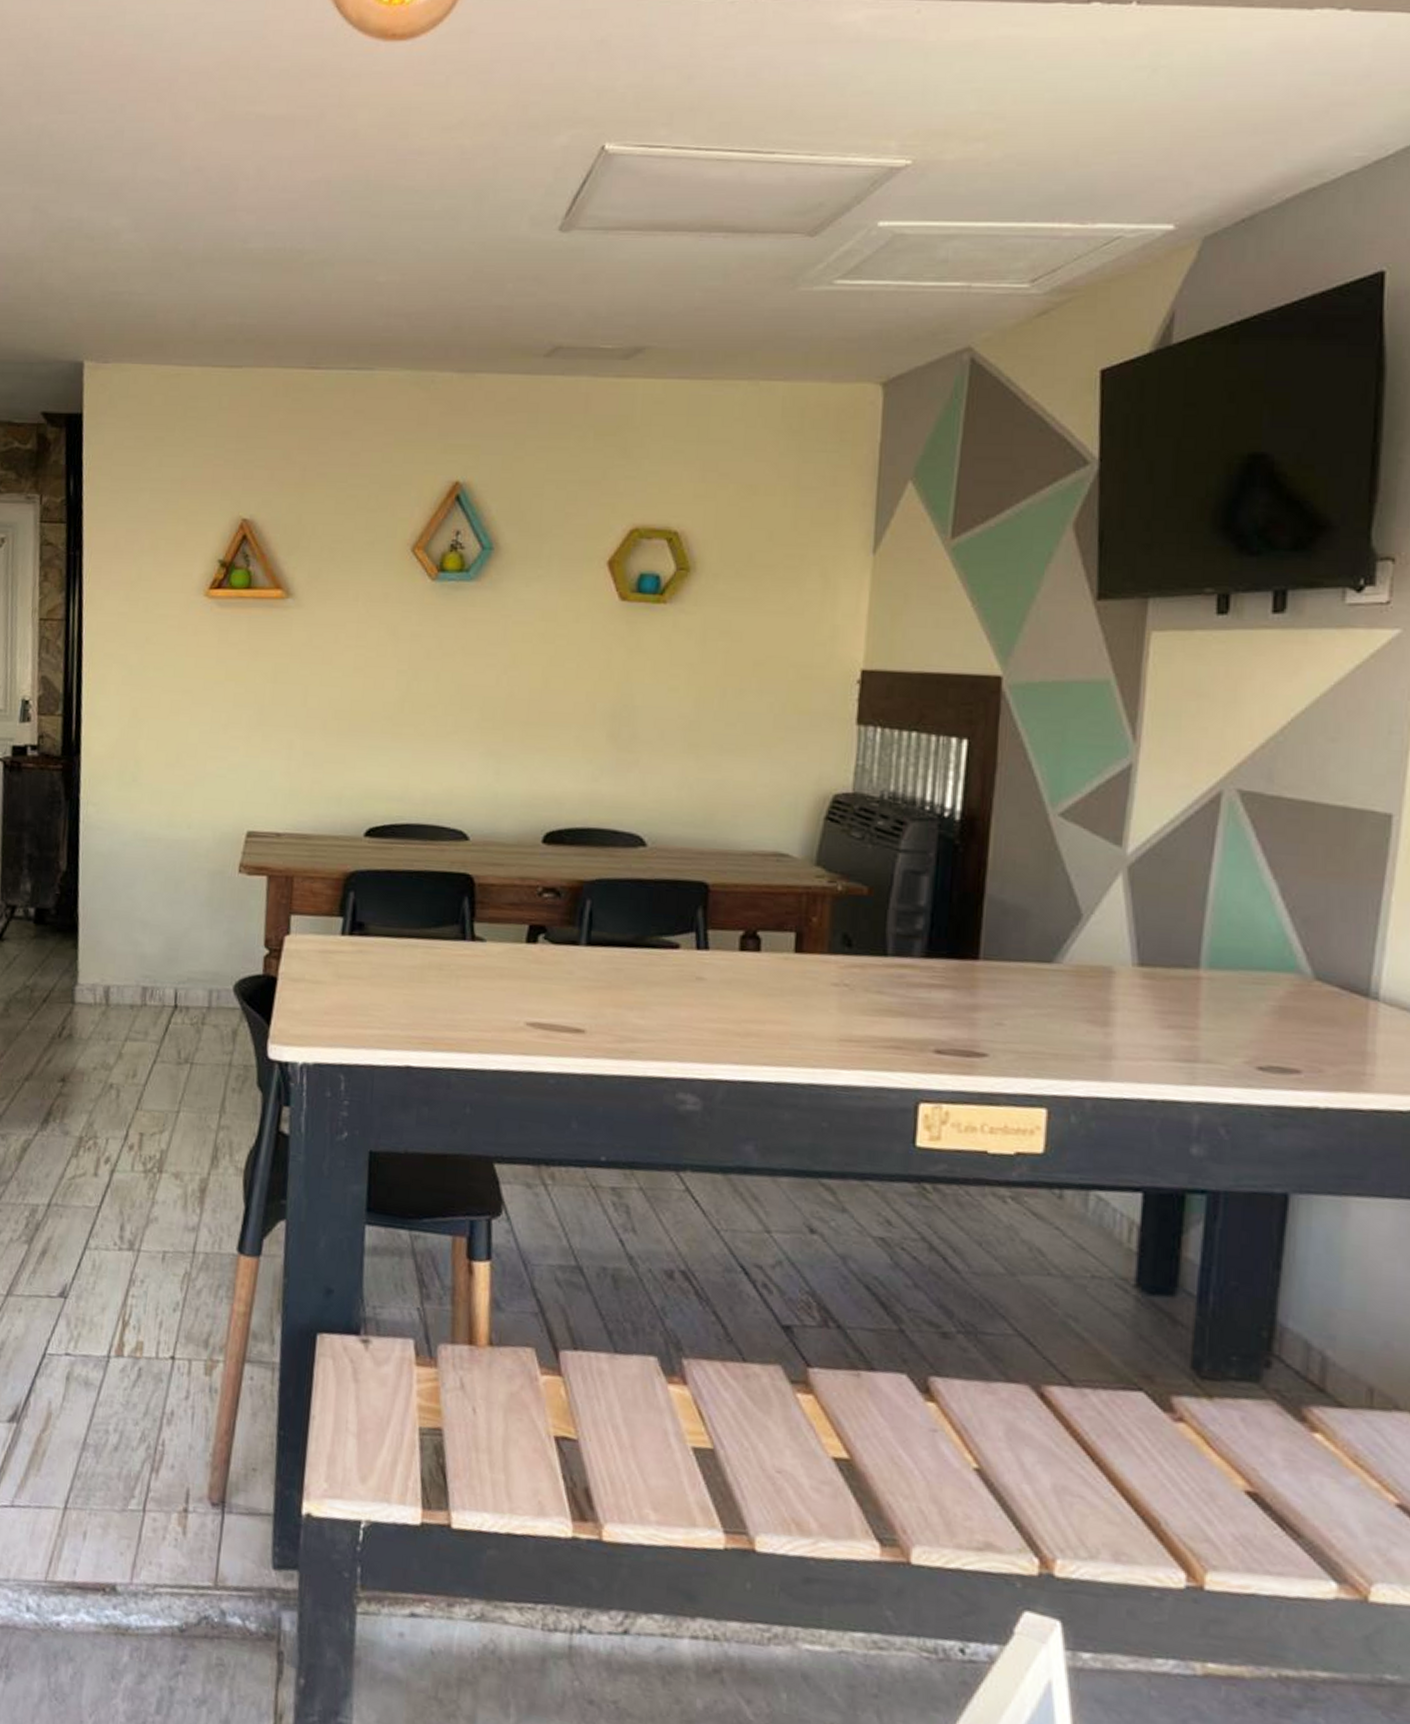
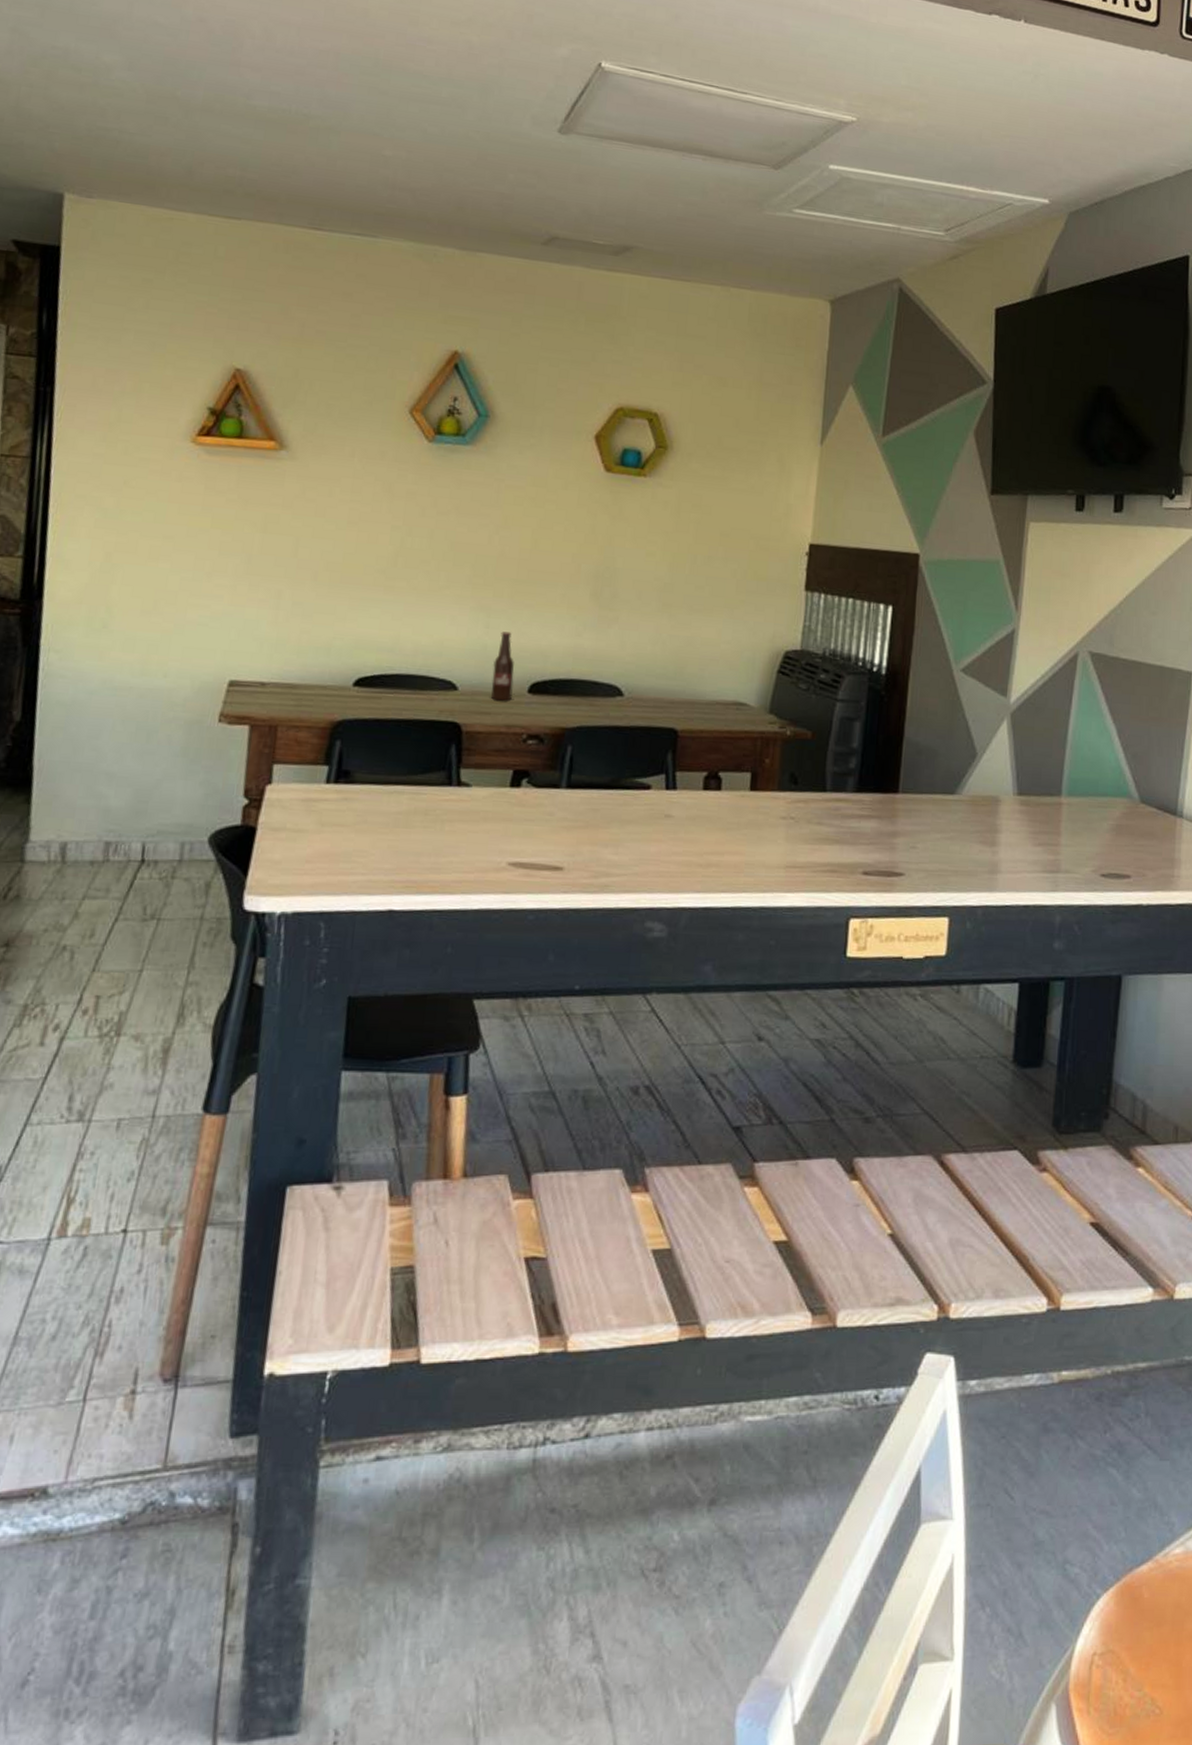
beer bottle: none [503,778,528,853] -> present [491,631,515,702]

